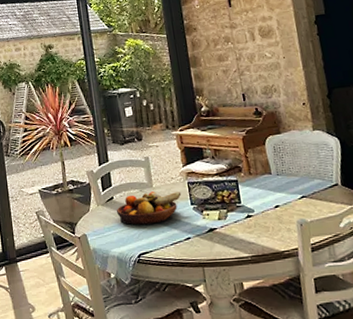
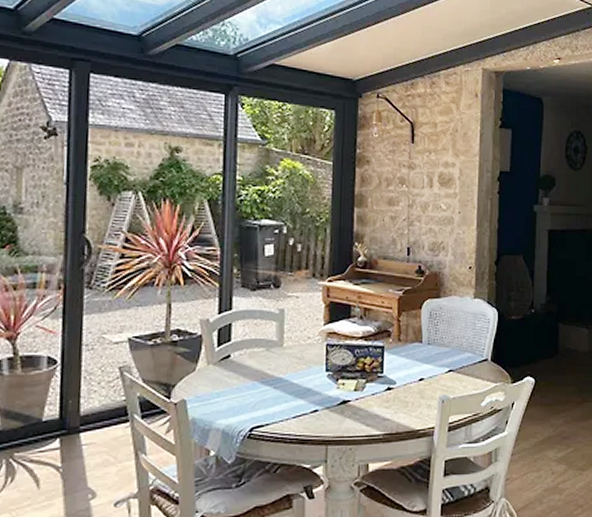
fruit bowl: present [117,191,182,225] -> none [232,352,317,392]

